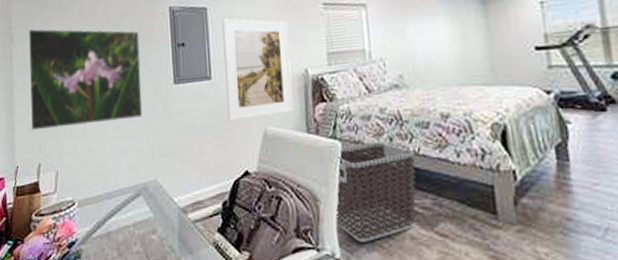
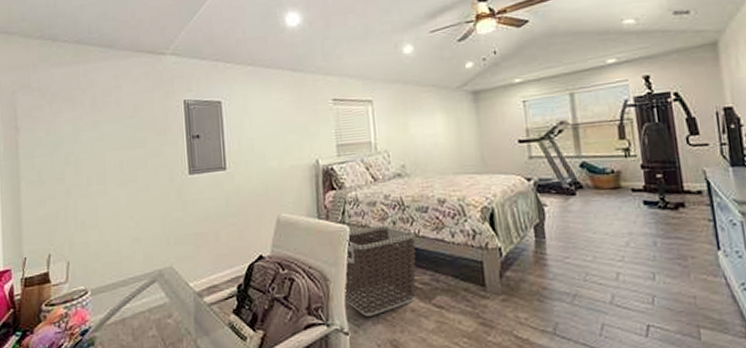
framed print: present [28,28,143,131] -> none [35,119,158,222]
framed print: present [222,18,294,121] -> none [236,111,306,209]

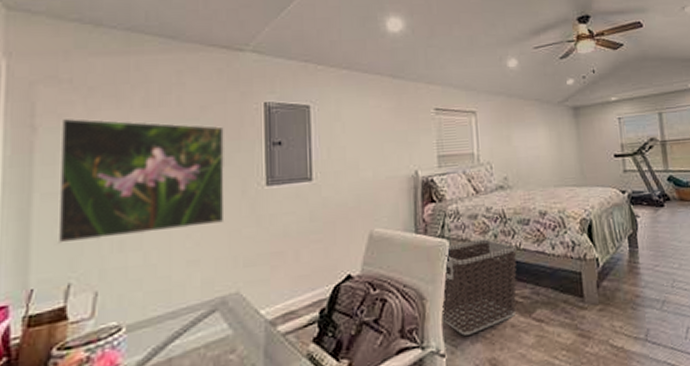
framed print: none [35,119,158,222] -> present [57,118,226,244]

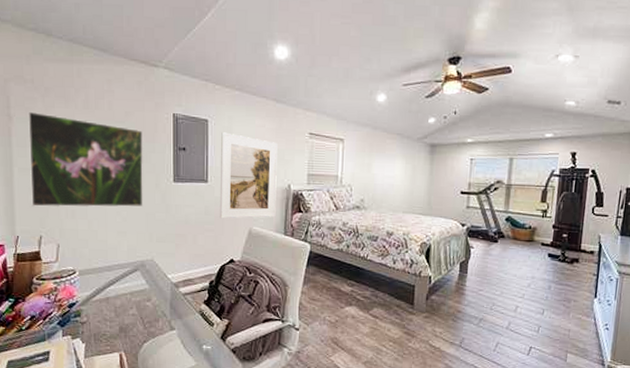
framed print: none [327,118,403,224] -> present [219,132,278,219]
clothes hamper: present [440,239,517,336] -> none [298,247,364,318]

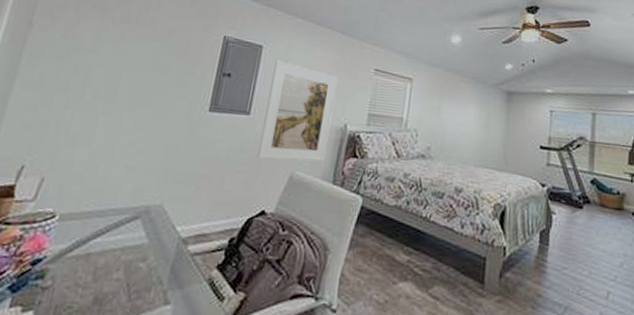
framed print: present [28,111,144,208] -> none [23,19,185,138]

